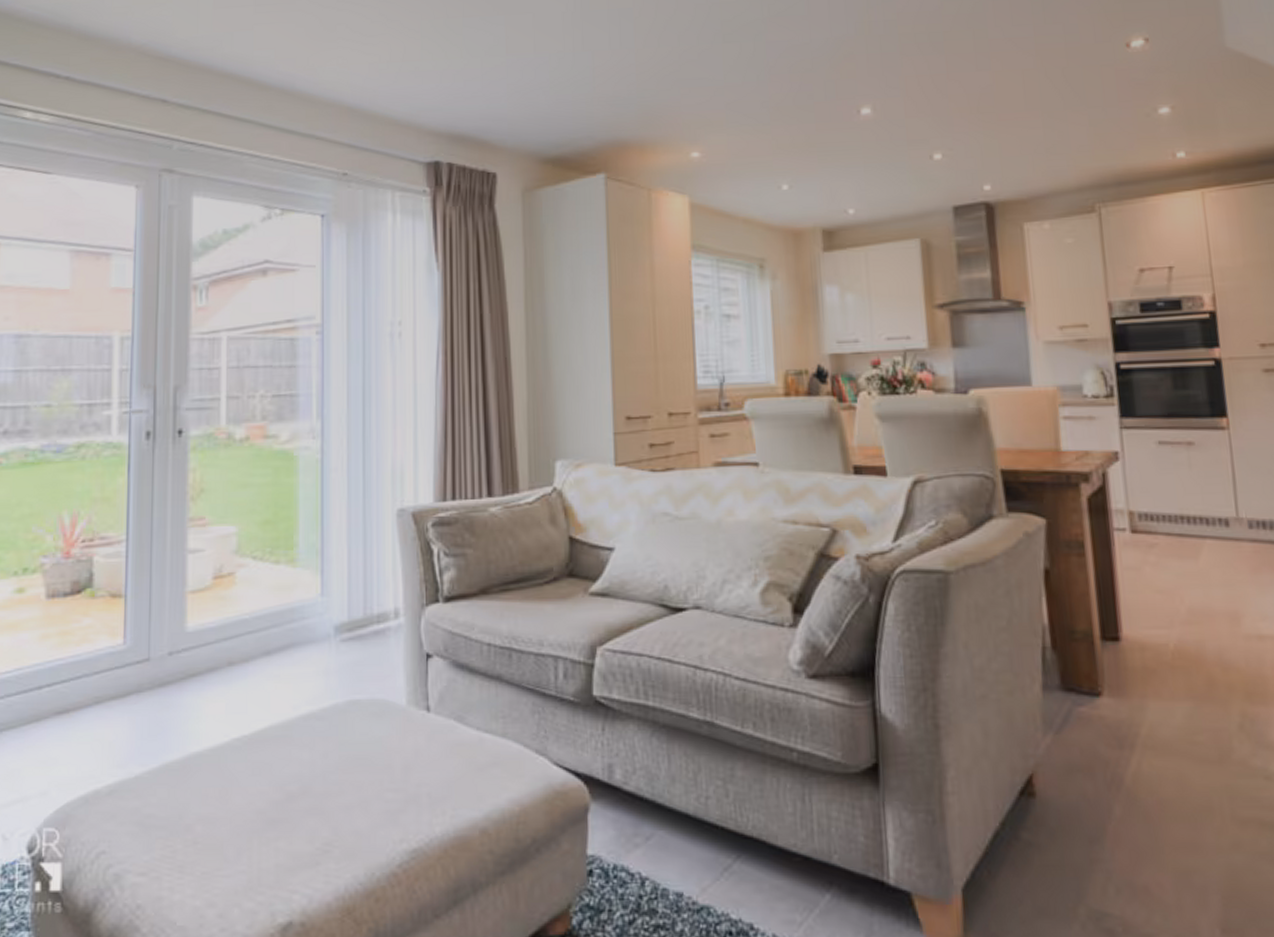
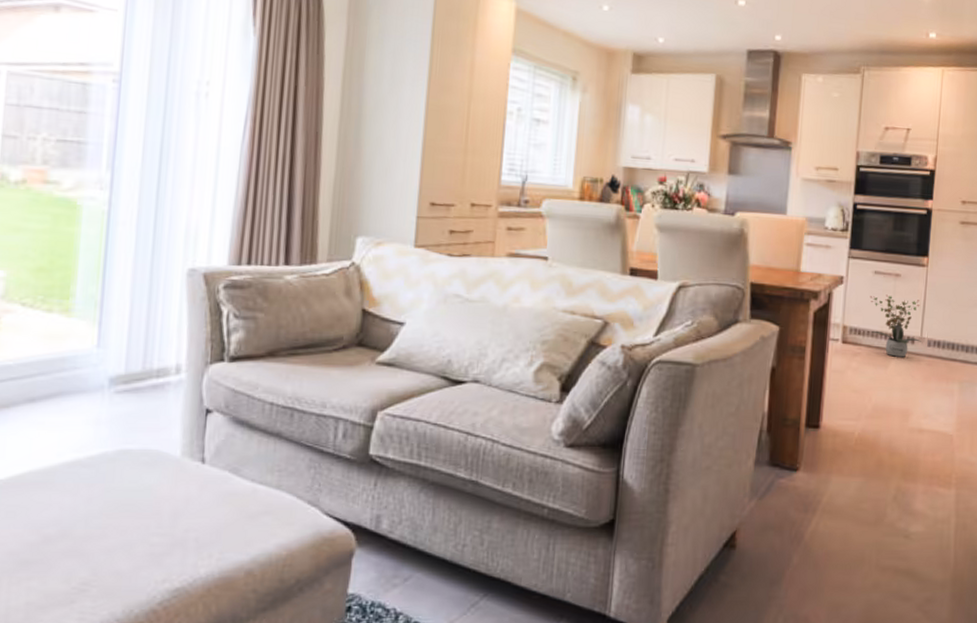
potted plant: none [1157,468,1240,545] -> present [870,294,922,357]

